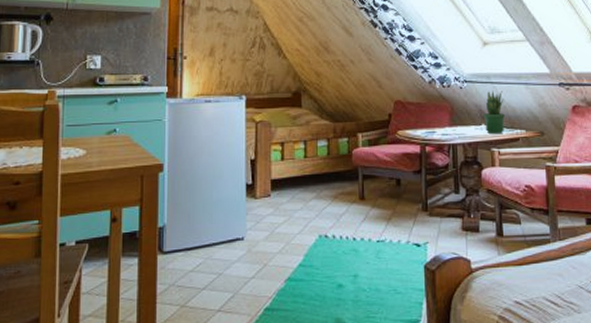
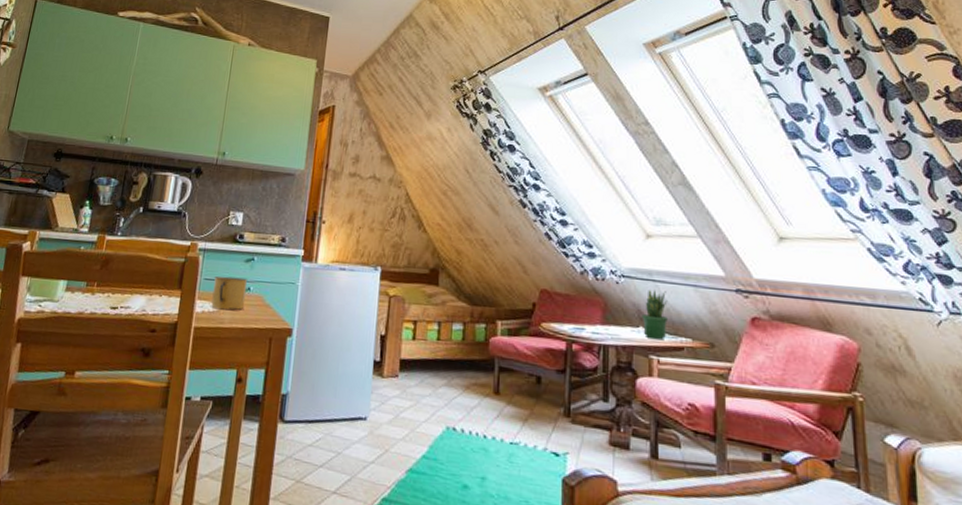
mug: none [77,120,113,154] -> present [211,276,248,311]

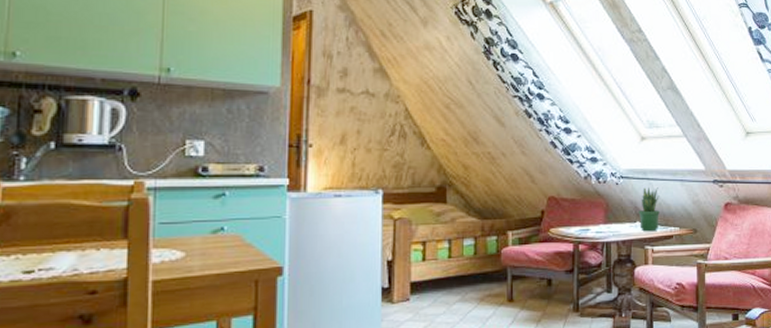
mug: present [211,276,248,311] -> none [173,217,220,257]

